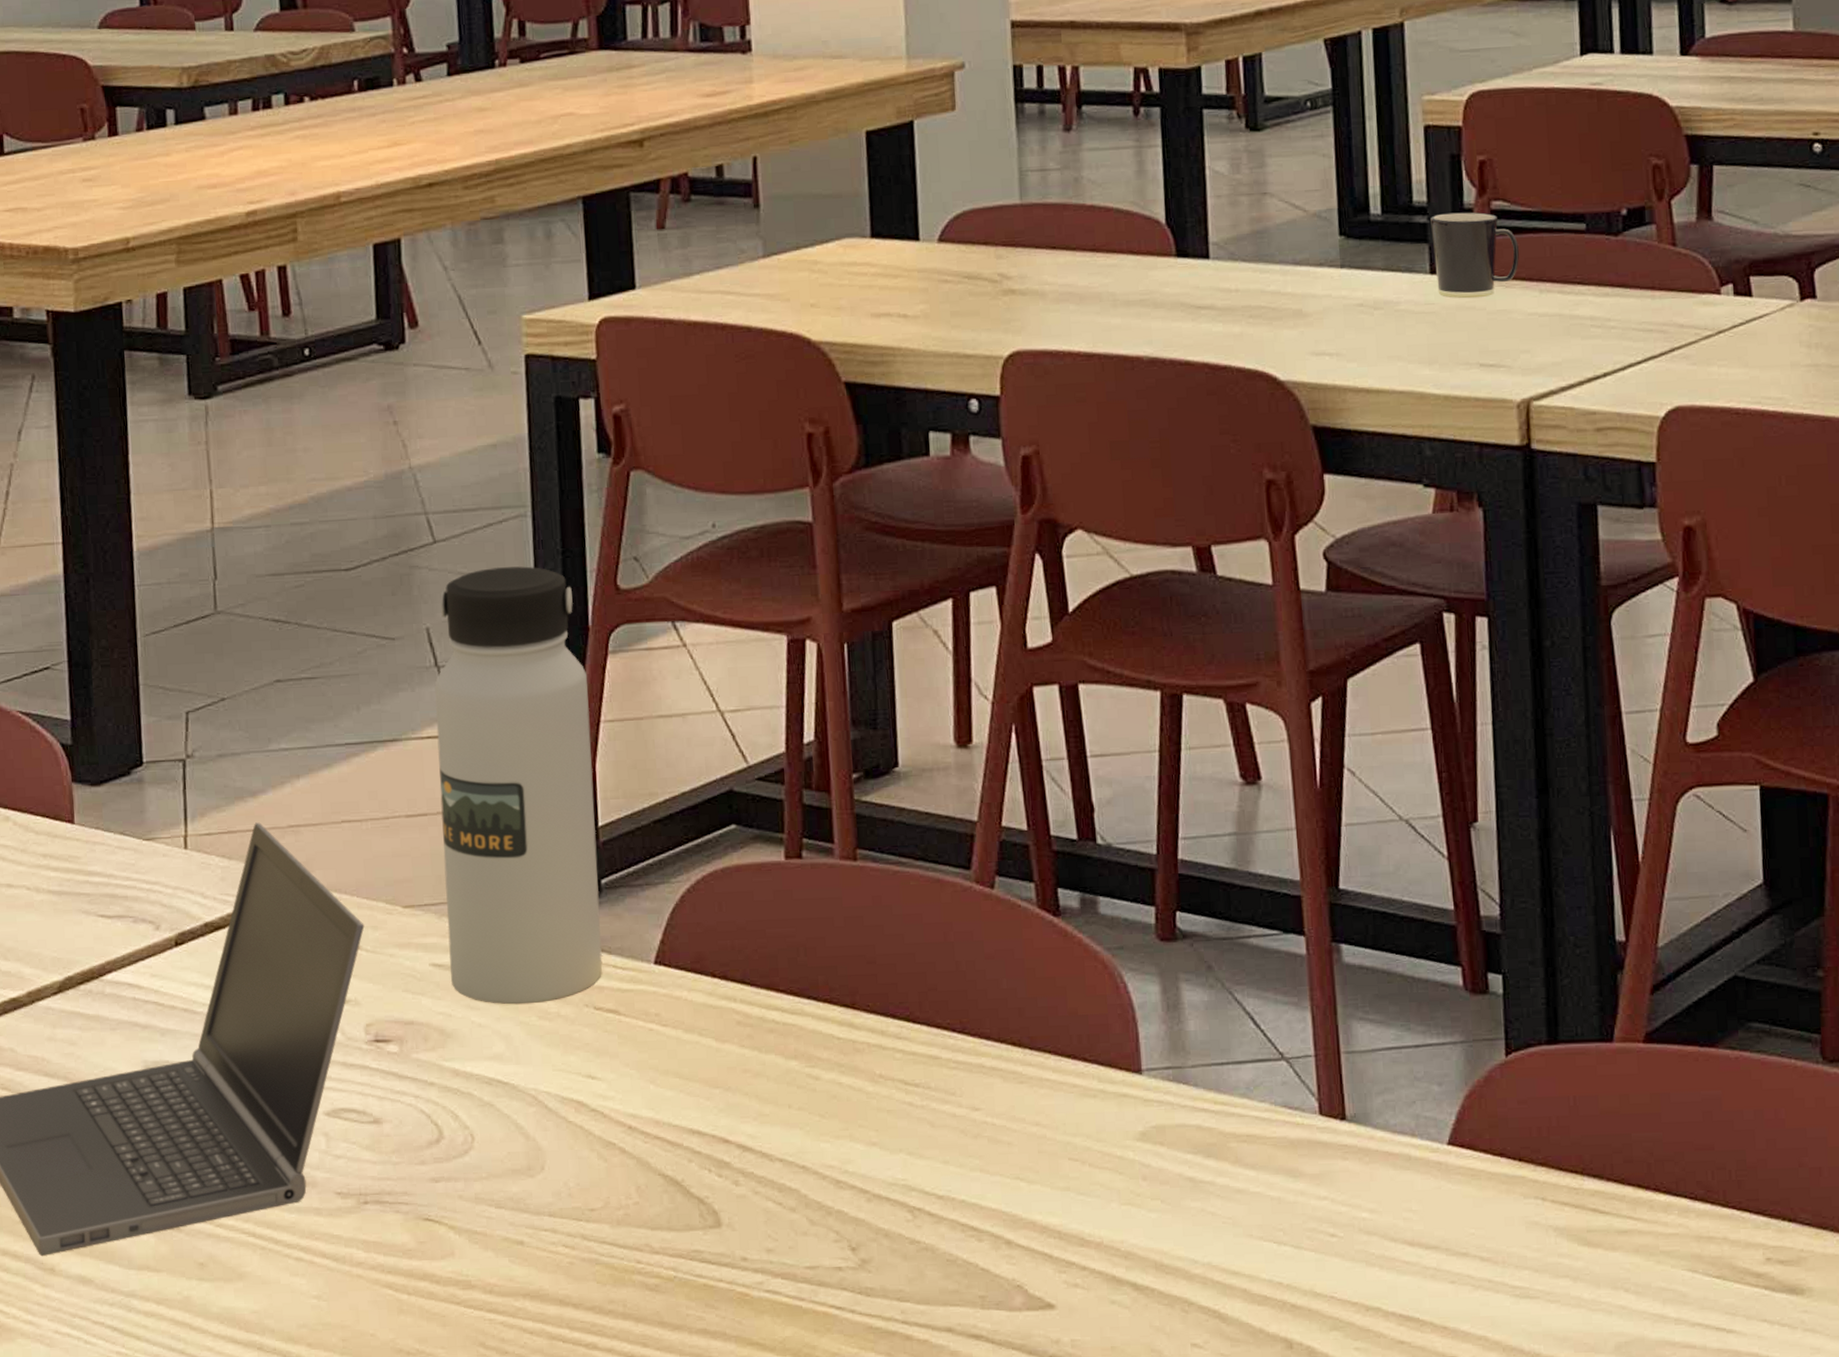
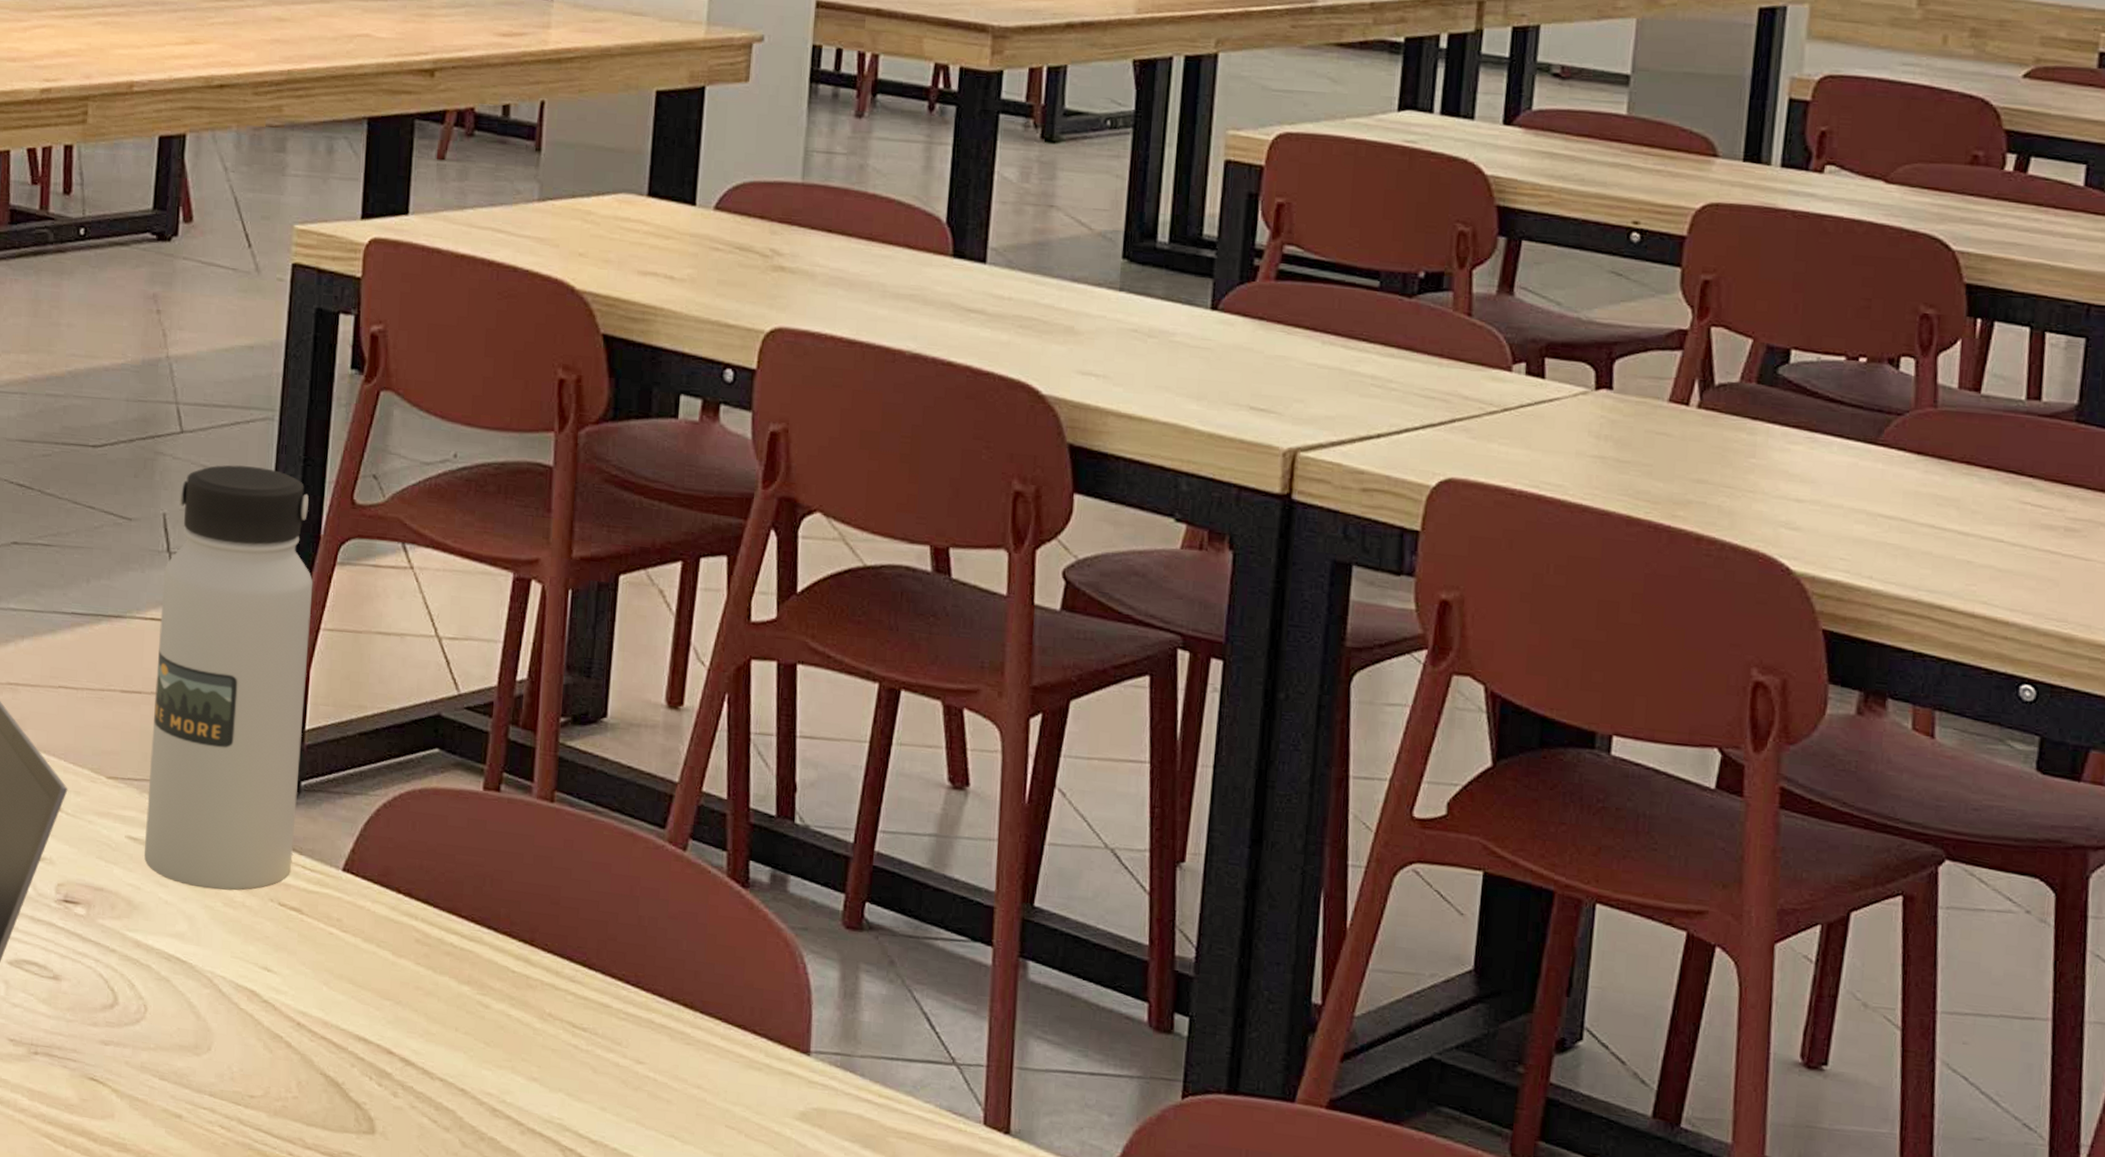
mug: present [1430,212,1519,299] -> none [1216,250,1307,341]

